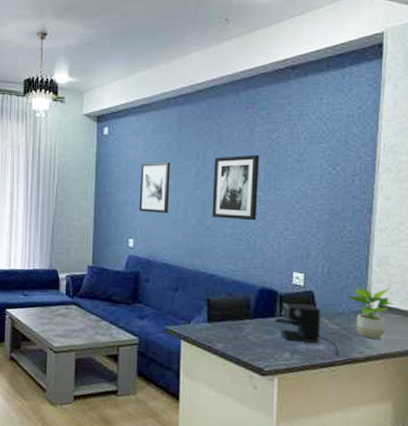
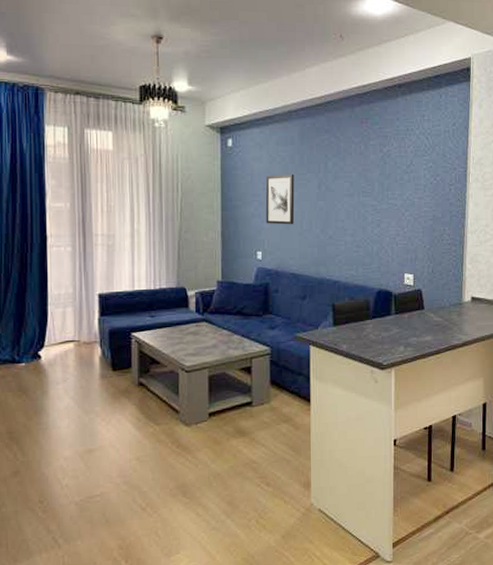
wall art: present [212,154,260,221] -> none [334,167,374,229]
coffee maker: present [274,302,340,354] -> none [390,300,443,343]
potted plant: present [345,284,395,339] -> none [446,280,483,327]

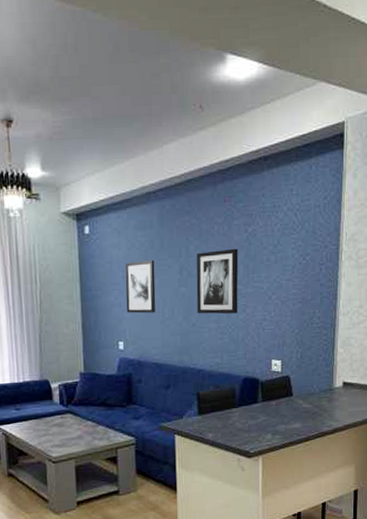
wall art: none [334,167,374,229] -> present [196,248,239,314]

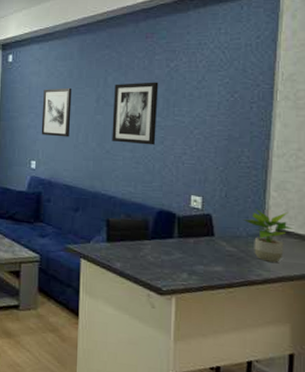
potted plant: none [316,365,356,413] -> present [243,208,293,262]

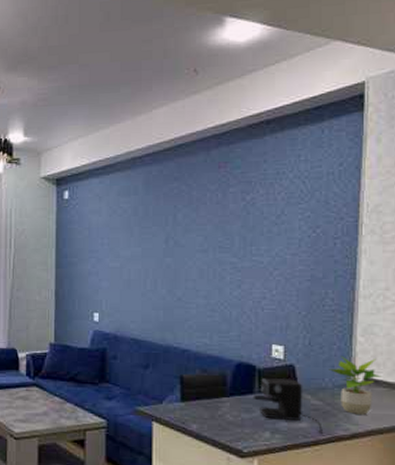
wall art: present [41,87,72,137] -> none [104,227,137,284]
wall art: present [112,82,159,145] -> none [183,218,234,290]
coffee maker: none [172,224,238,276] -> present [252,377,324,432]

